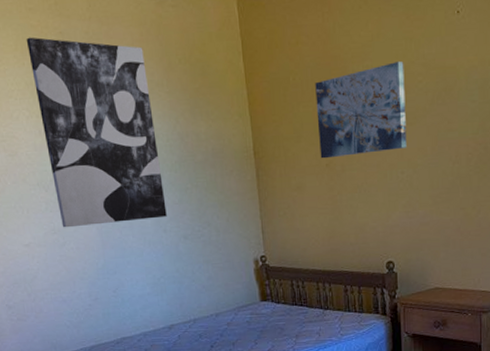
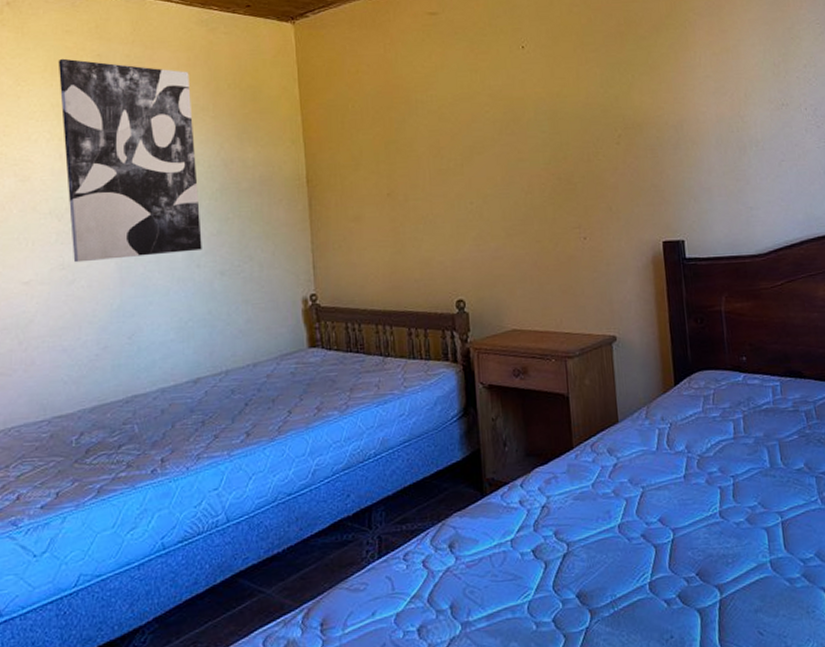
wall art: present [315,62,407,159] -> none [376,92,475,188]

